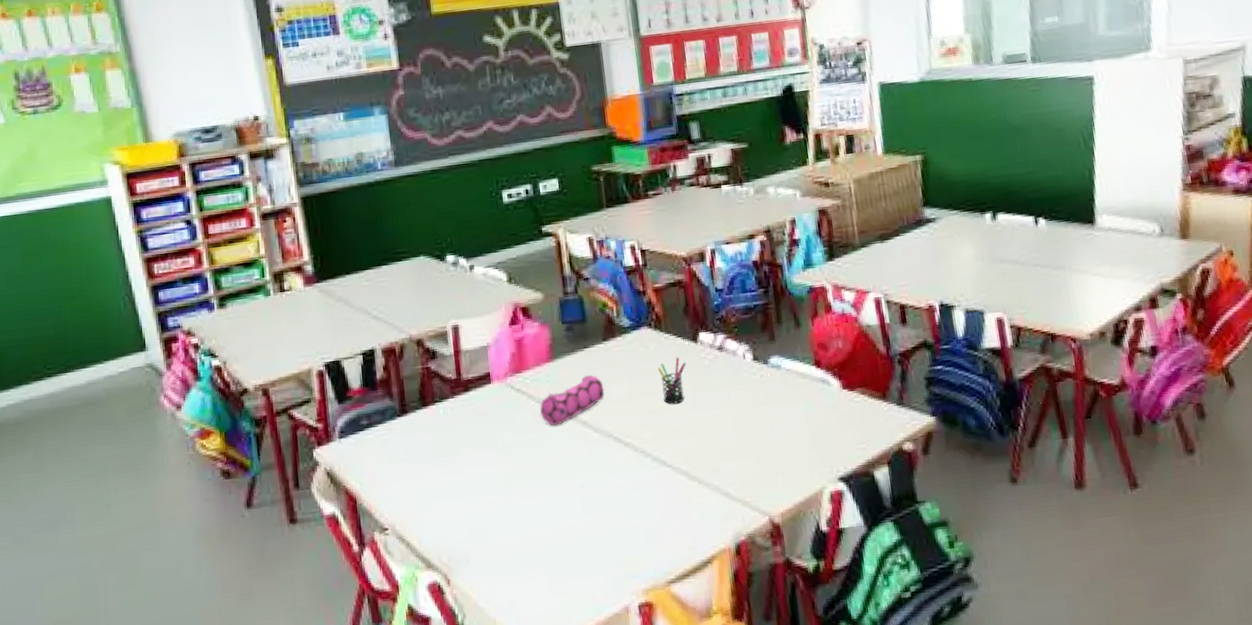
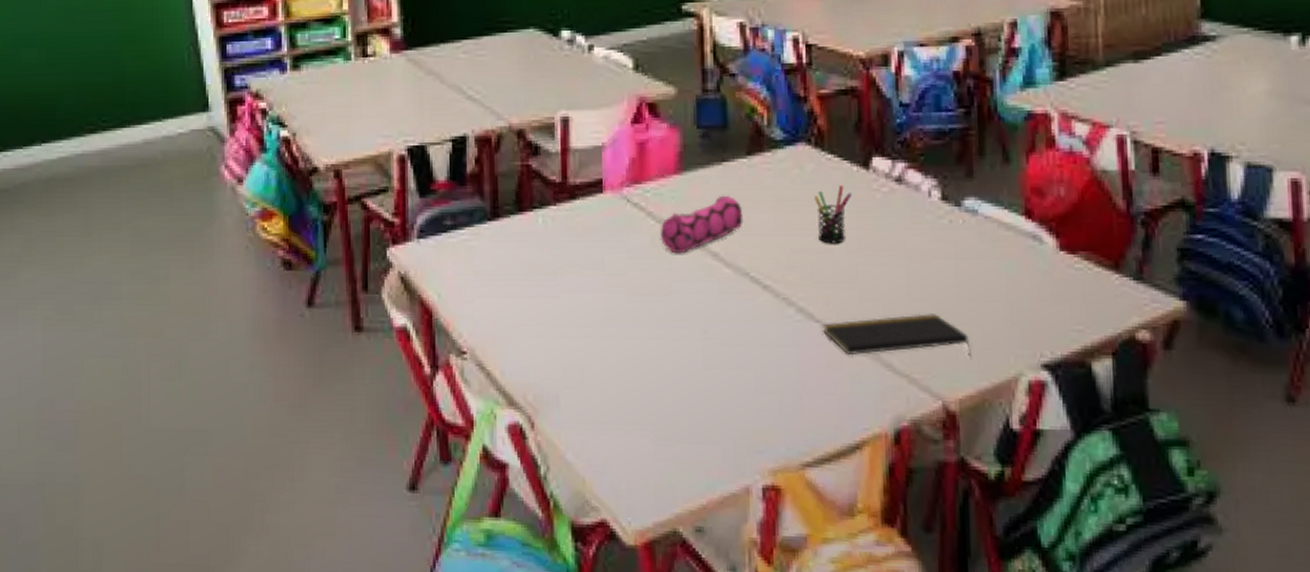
notepad: none [673,449,786,490] -> present [823,314,971,356]

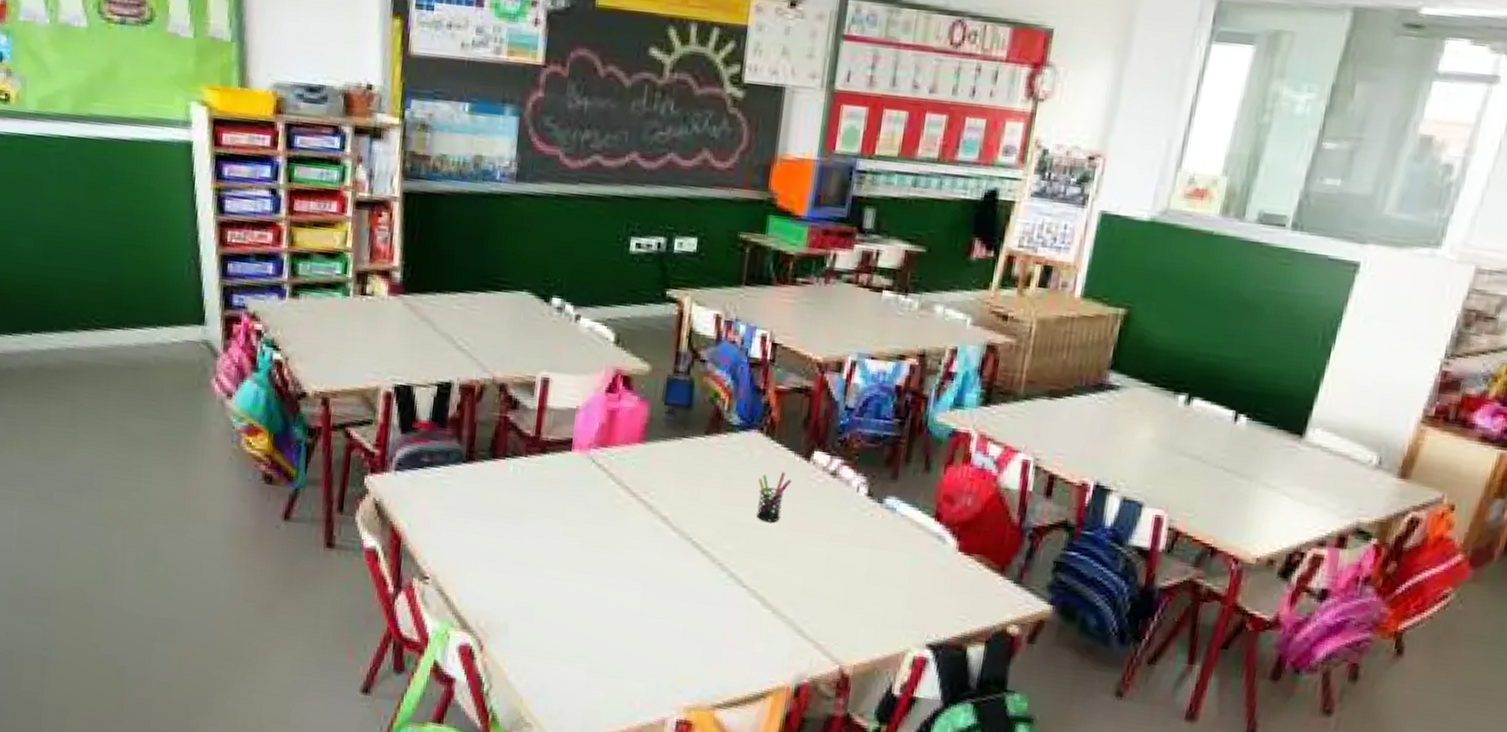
pencil case: present [659,195,743,254] -> none [617,467,695,514]
notepad: present [823,314,971,356] -> none [748,589,871,631]

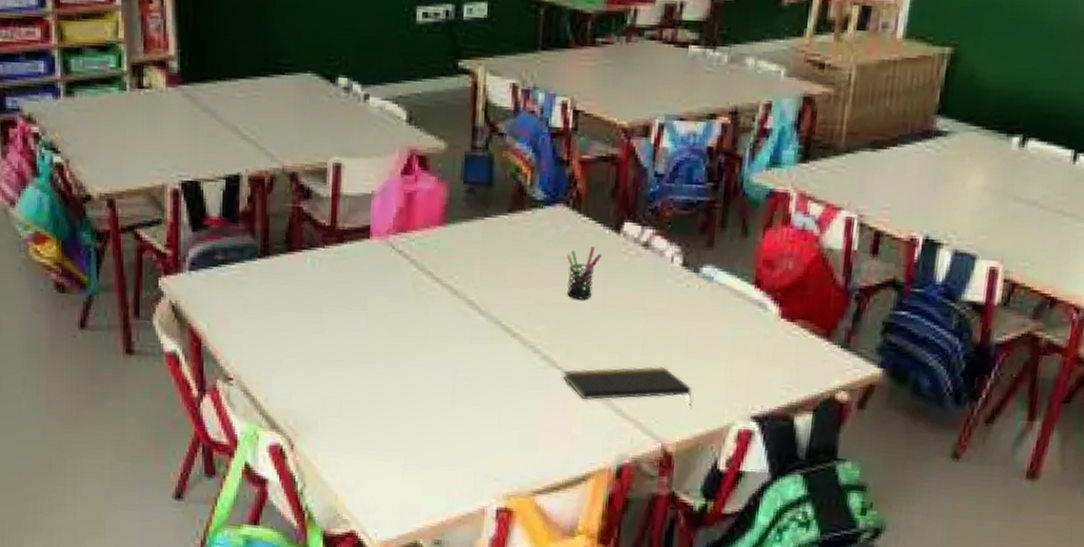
notepad: none [748,589,871,631] -> present [563,366,692,406]

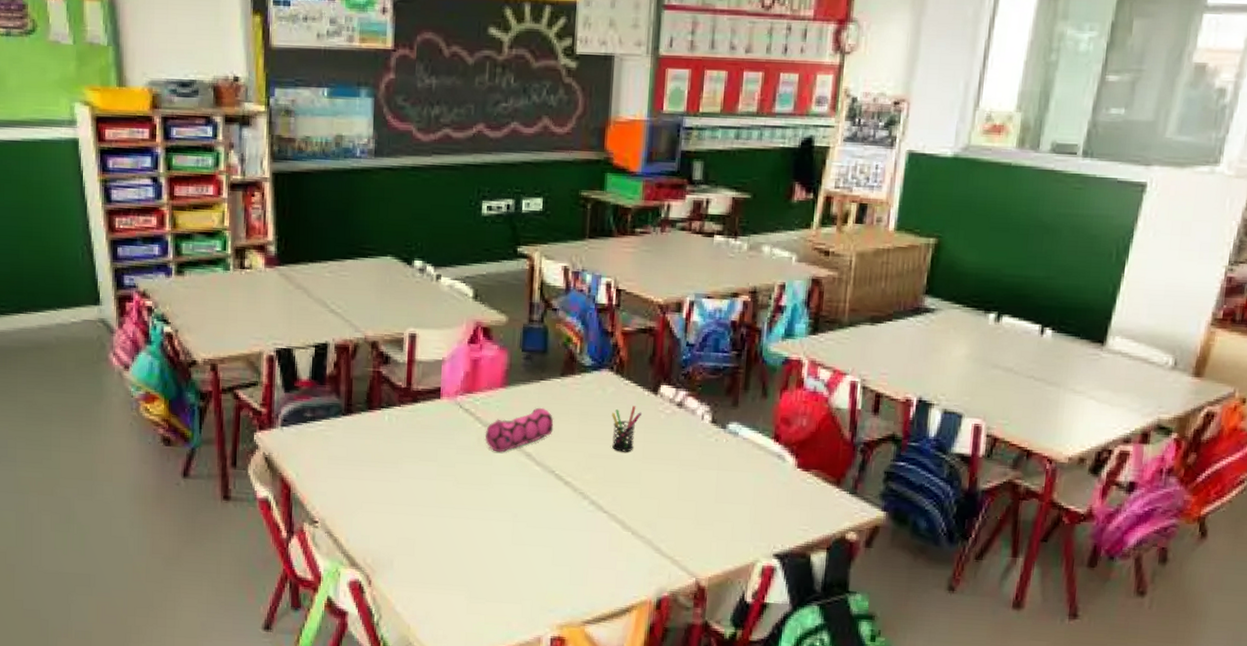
pencil case: none [421,248,501,300] -> present [484,407,554,453]
notepad: present [563,366,692,406] -> none [609,510,722,545]

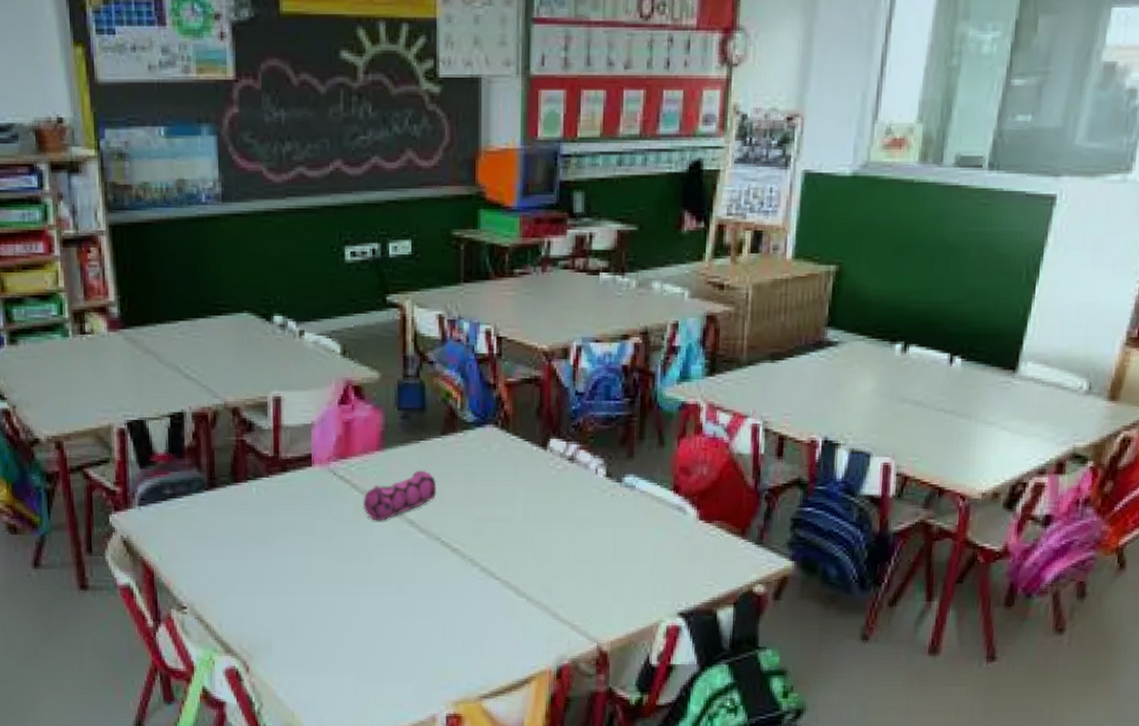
pen holder: present [612,406,642,452] -> none [499,463,531,513]

